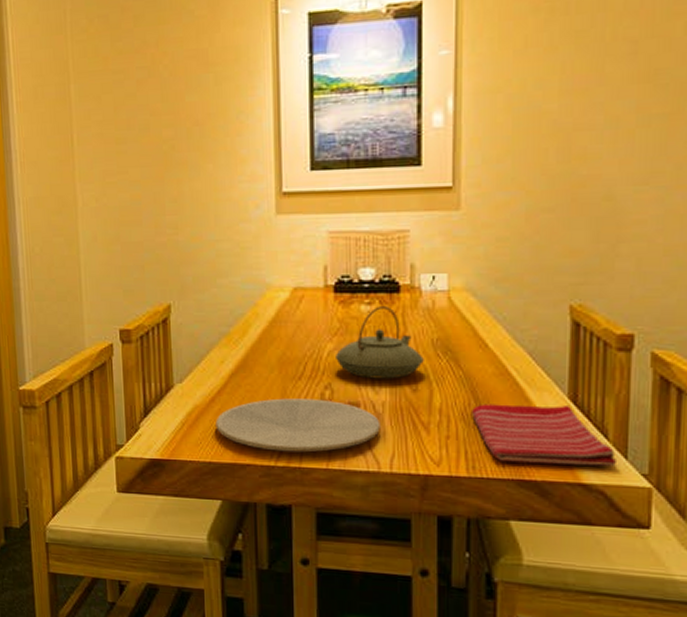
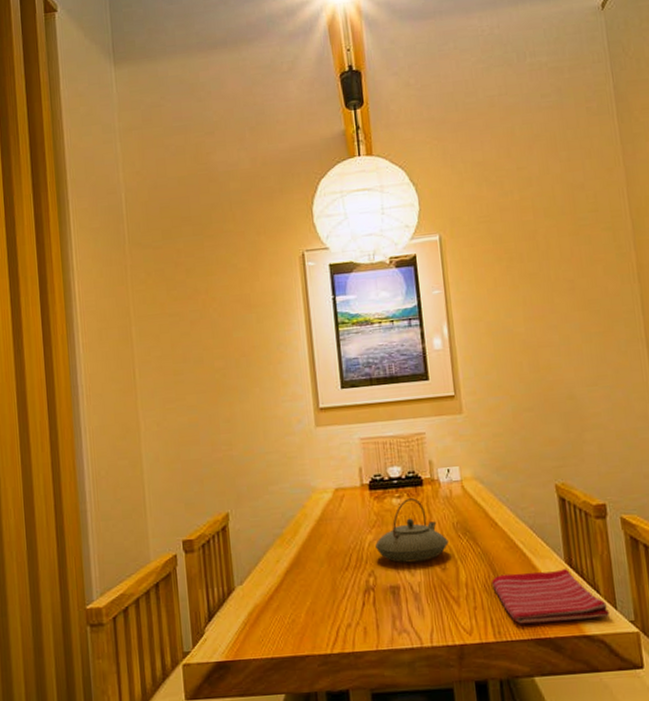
plate: present [215,398,381,453] -> none [275,586,419,640]

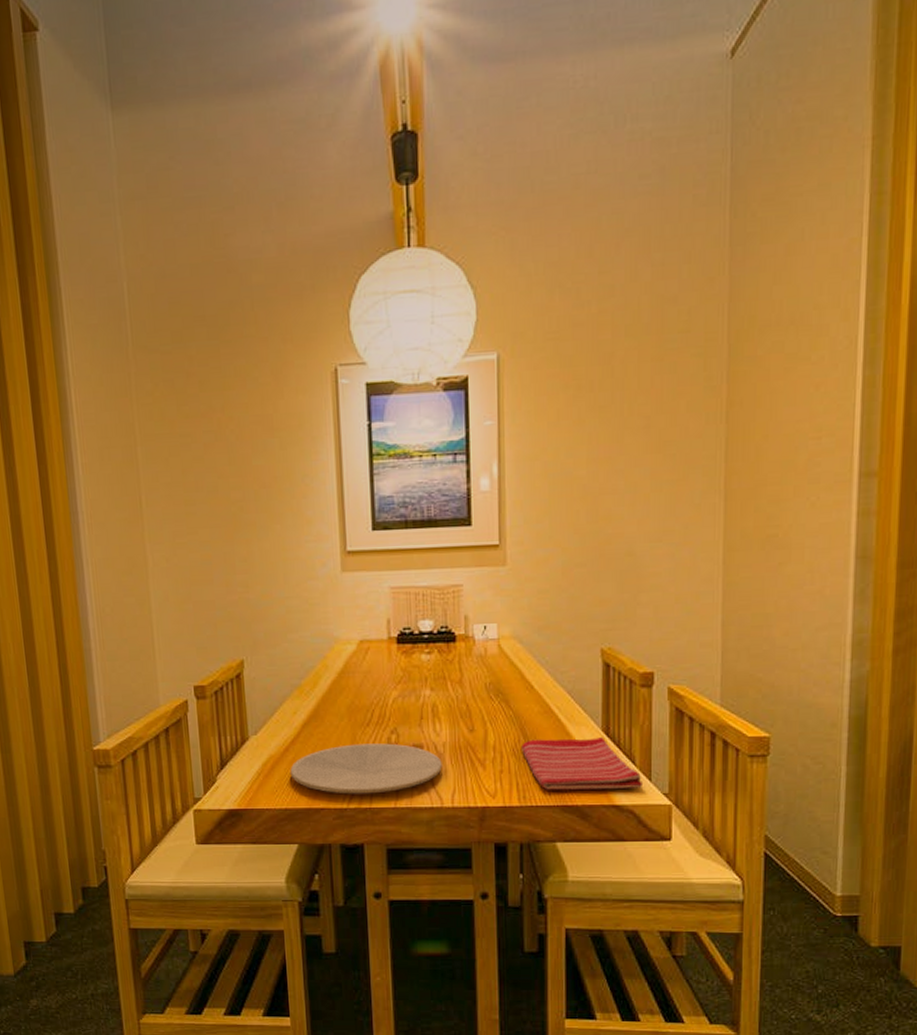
plate: none [275,586,419,640] -> present [290,743,442,794]
teapot: present [375,498,449,563] -> none [400,655,479,722]

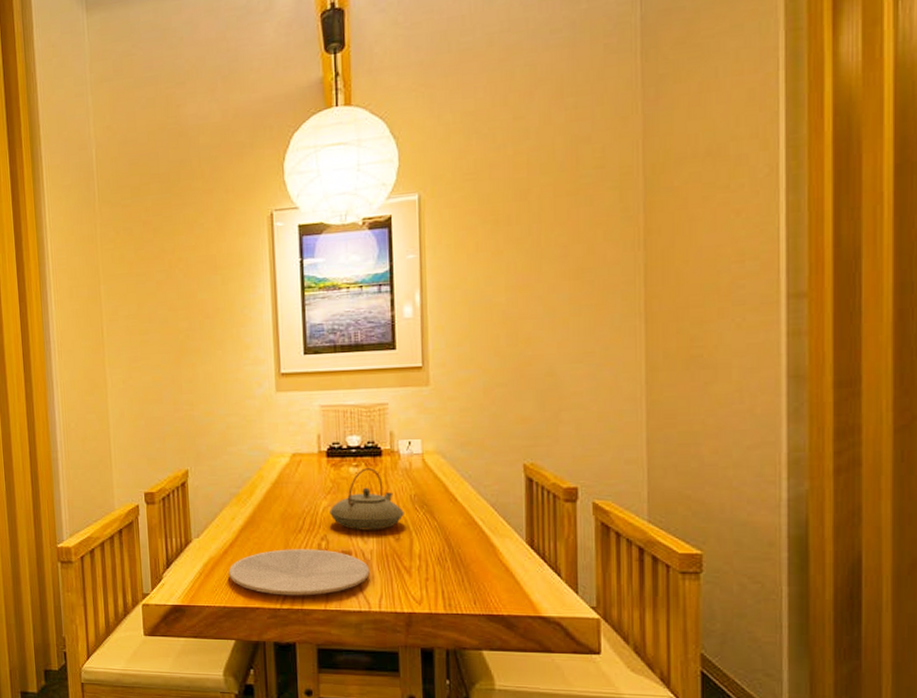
teapot: none [400,655,479,722] -> present [330,468,404,530]
dish towel: present [521,737,642,790] -> none [446,549,569,601]

